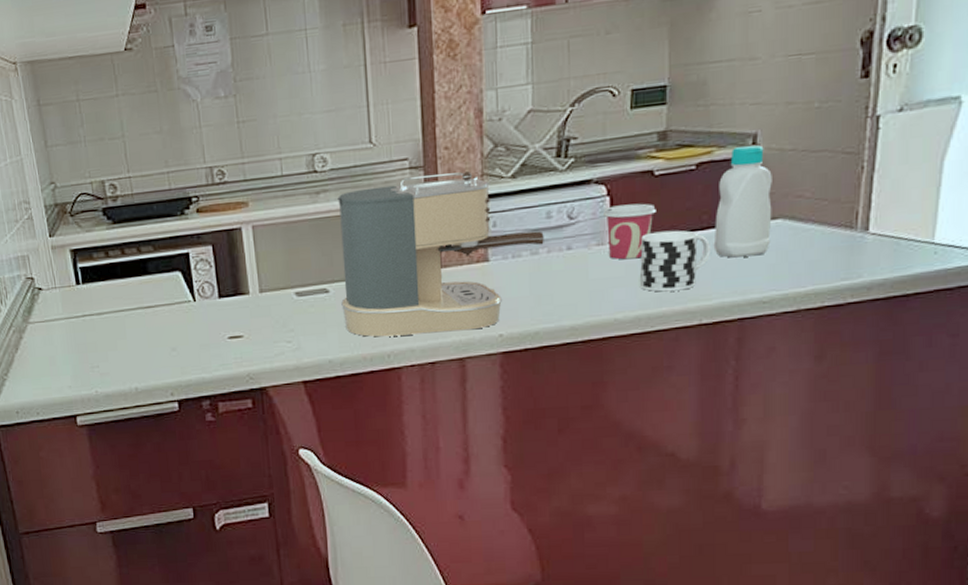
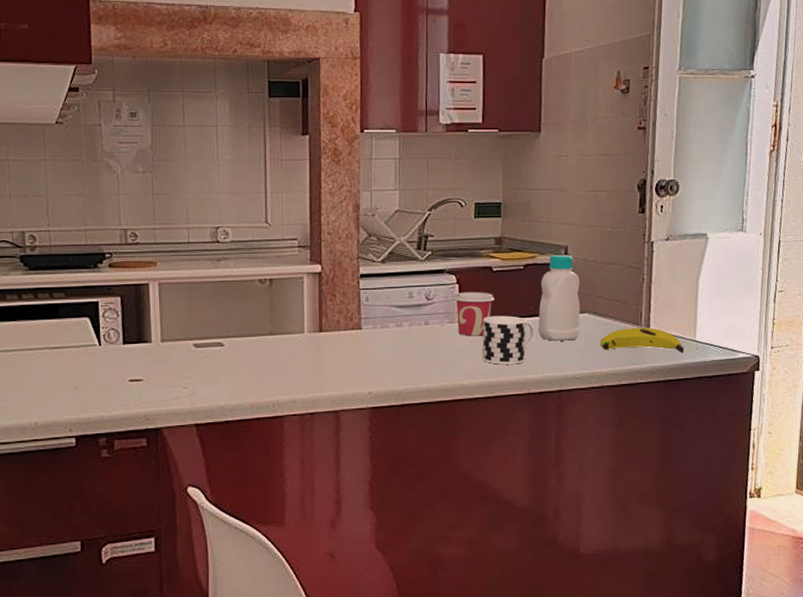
coffee maker: present [337,171,544,337] -> none [234,253,407,388]
banana: none [797,230,917,265] -> present [599,328,685,353]

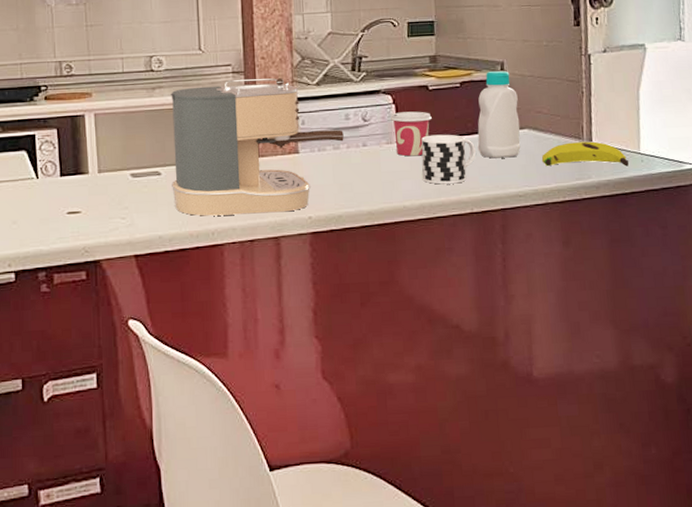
coffee maker: none [234,253,407,388] -> present [171,78,344,216]

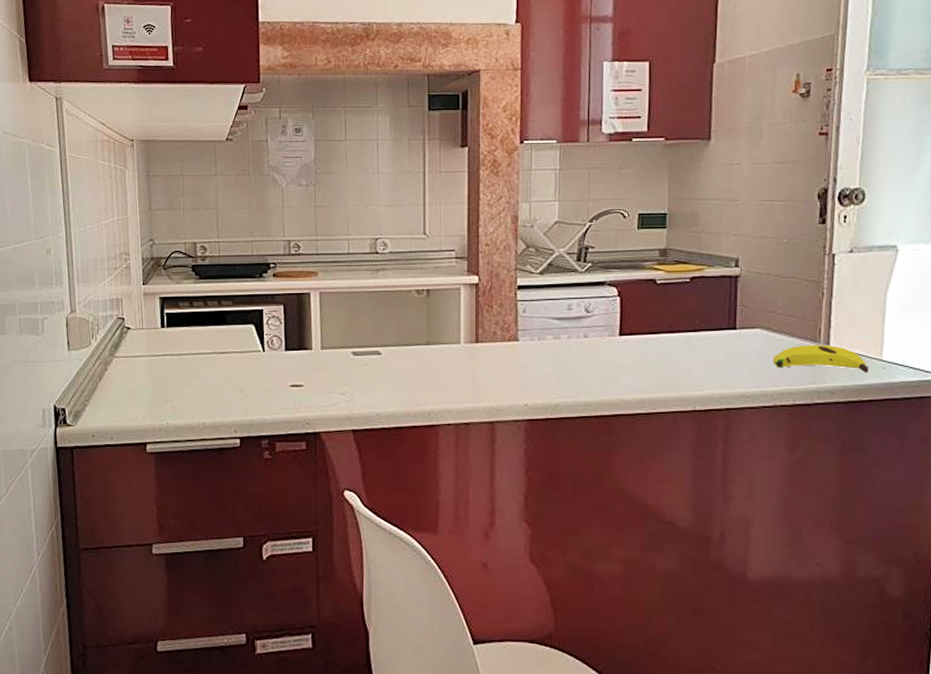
coffee maker: present [171,78,344,216] -> none [391,264,565,398]
cup: present [390,111,432,157] -> none [614,305,658,350]
cup: present [421,134,476,185] -> none [643,329,702,380]
bottle: present [477,70,521,159] -> none [704,267,752,357]

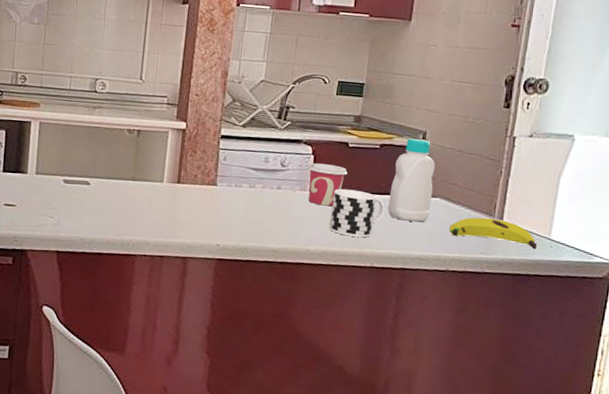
cup: none [614,305,658,350] -> present [307,163,347,207]
cup: none [643,329,702,380] -> present [328,188,385,238]
bottle: none [704,267,752,357] -> present [387,138,435,222]

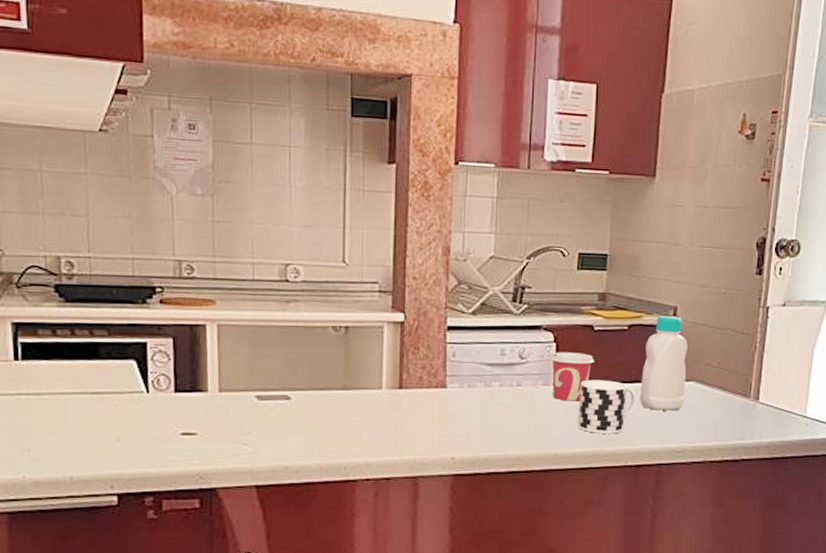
banana: present [448,217,538,250] -> none [704,399,794,429]

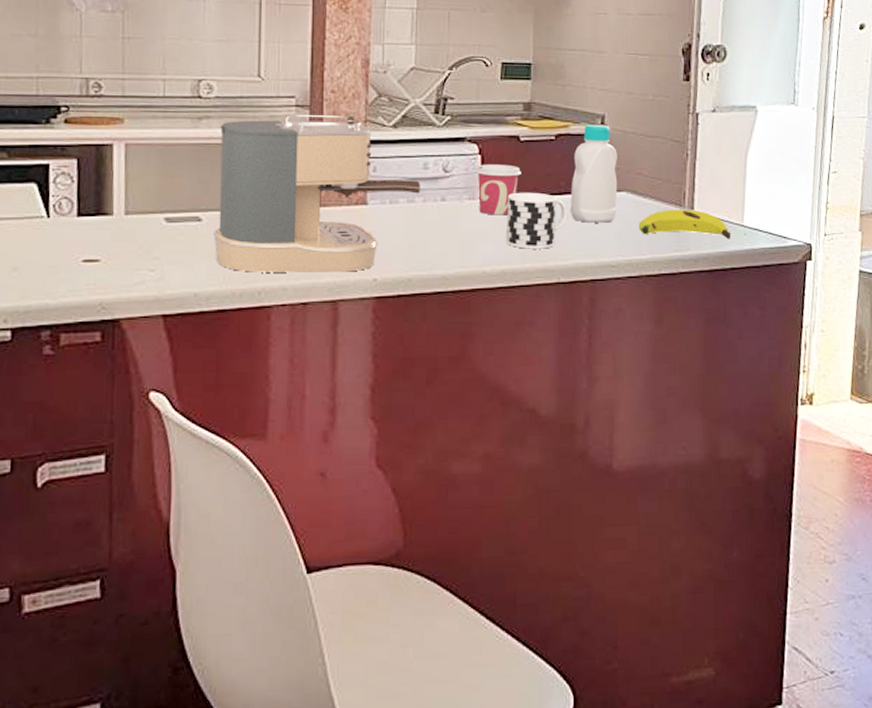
coffee maker: none [302,300,497,451] -> present [214,114,420,272]
banana: none [704,399,794,429] -> present [638,210,732,239]

